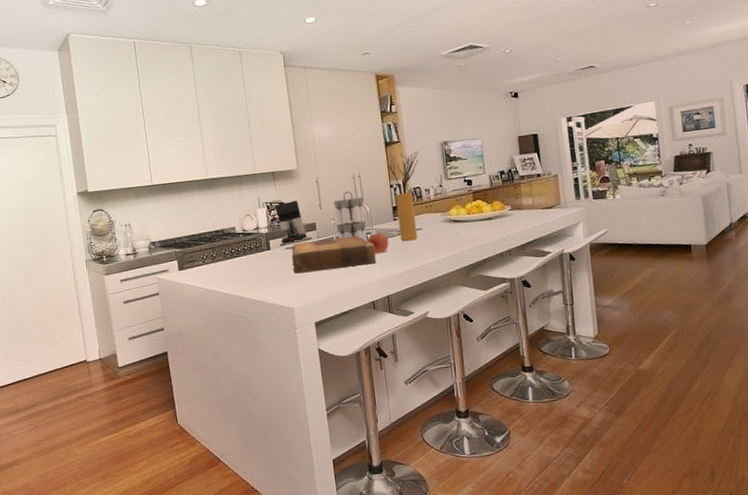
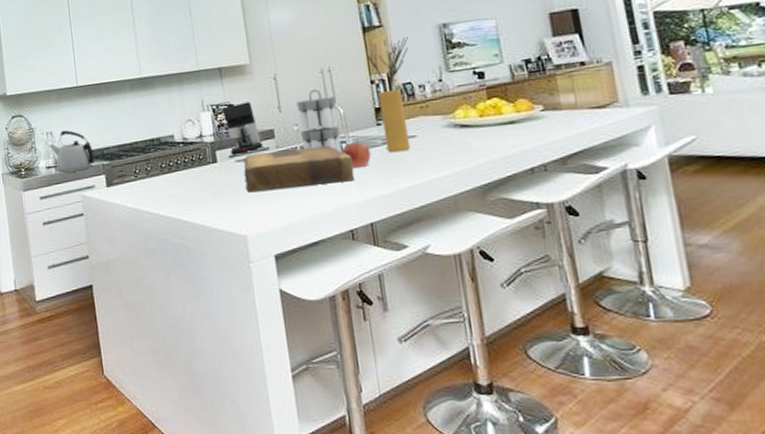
kettle: none [127,222,169,260] -> present [48,130,95,174]

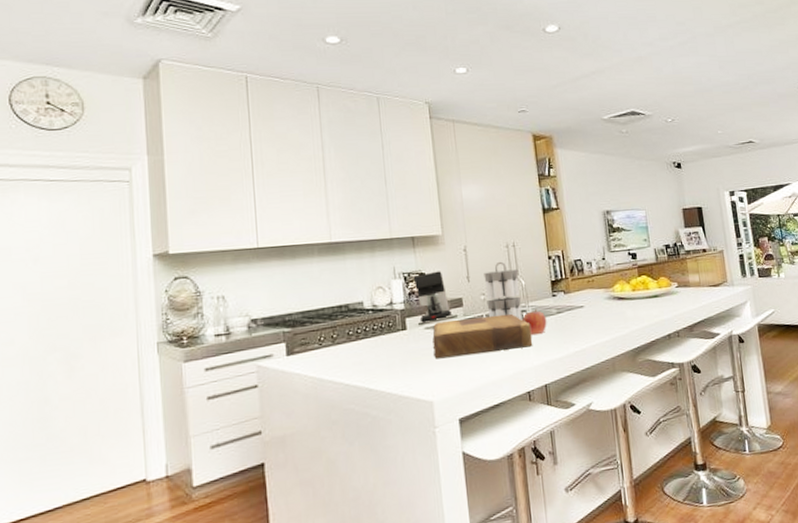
kettle: present [48,130,95,174] -> none [219,294,275,342]
vase: present [367,37,411,153] -> none [546,220,579,321]

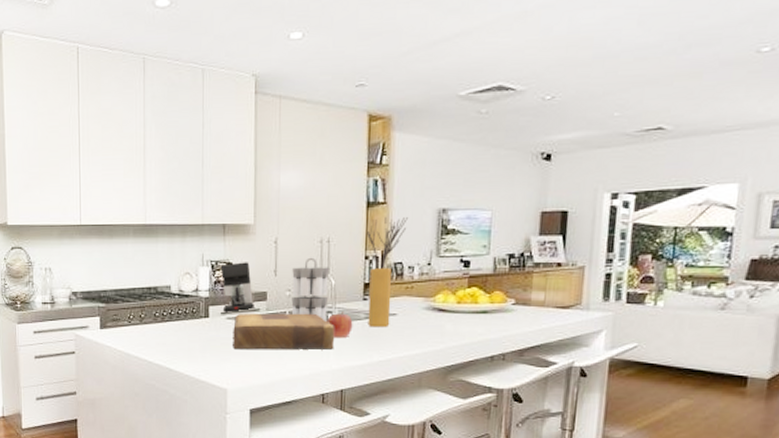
vase: none [546,220,579,321] -> present [366,216,408,328]

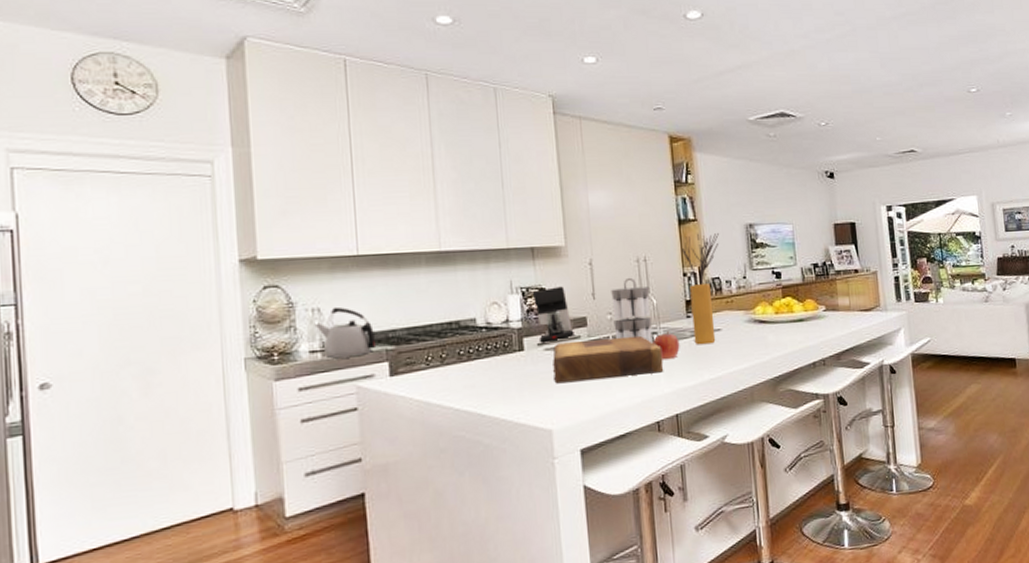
kettle: none [46,267,91,312] -> present [314,306,377,360]

